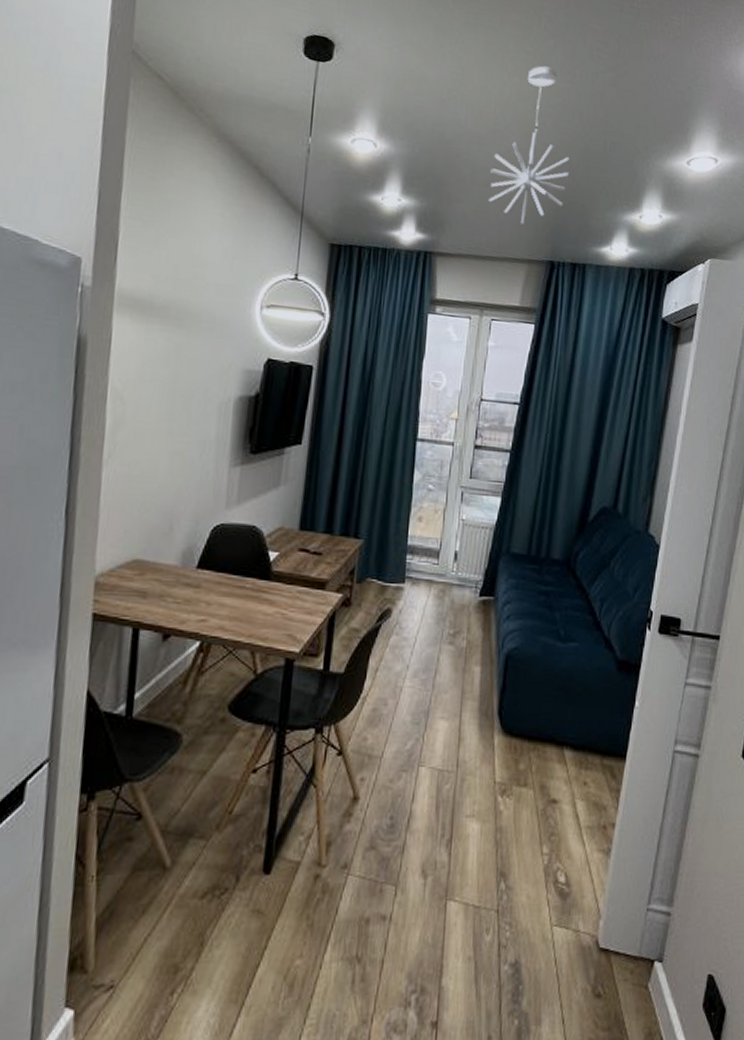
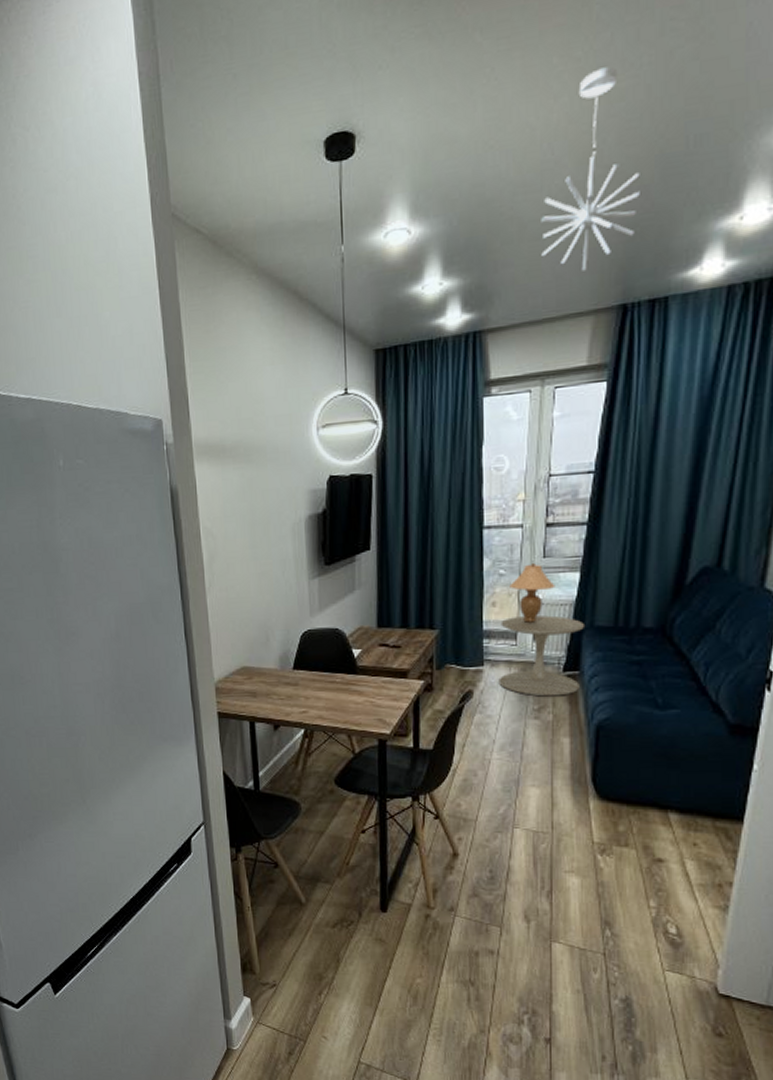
side table: none [417,534,501,622] -> present [498,615,584,697]
table lamp: none [436,481,479,542] -> present [510,562,555,623]

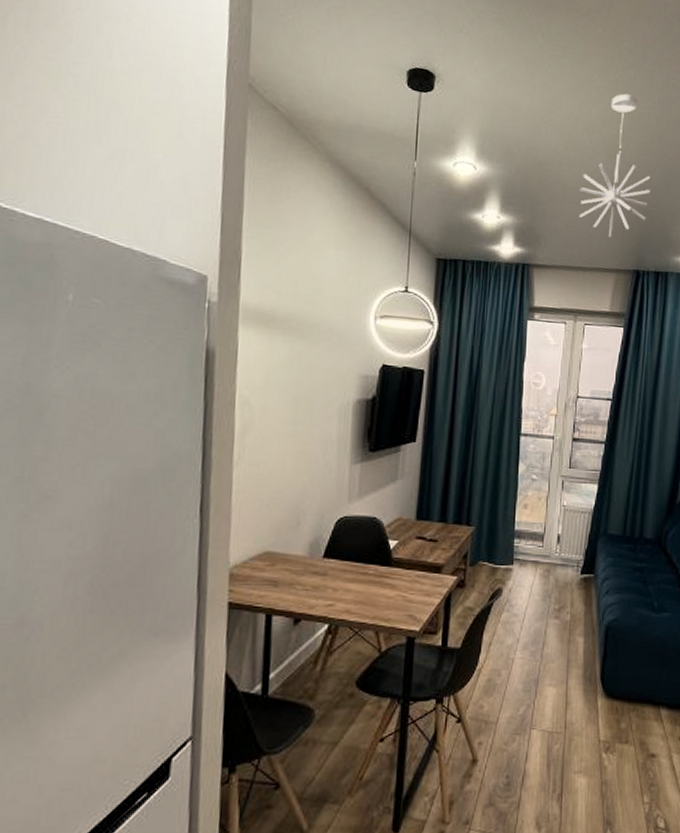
side table: present [498,615,584,697] -> none [525,520,599,597]
table lamp: present [510,562,555,623] -> none [540,471,578,526]

